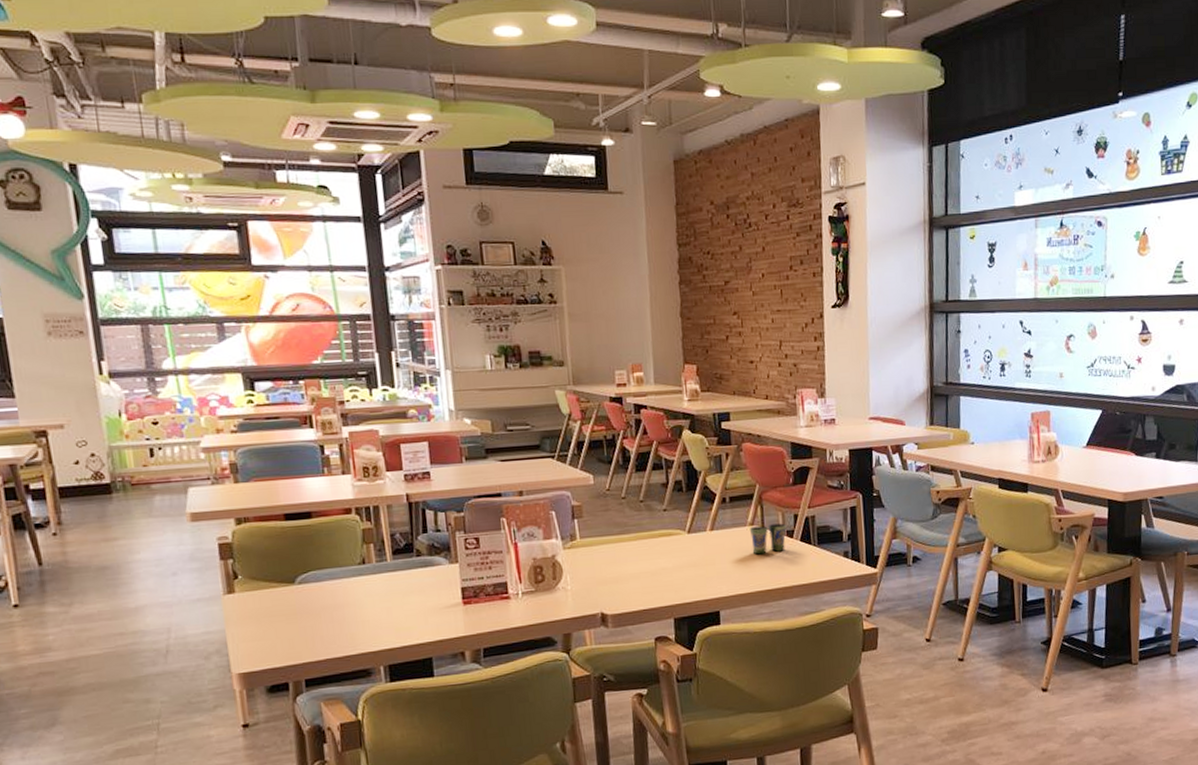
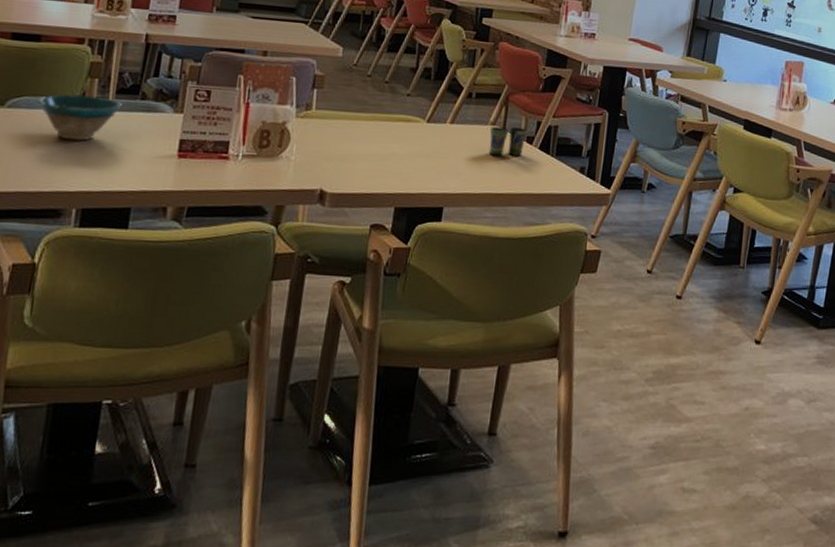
bowl: none [325,559,401,605] -> present [39,94,122,141]

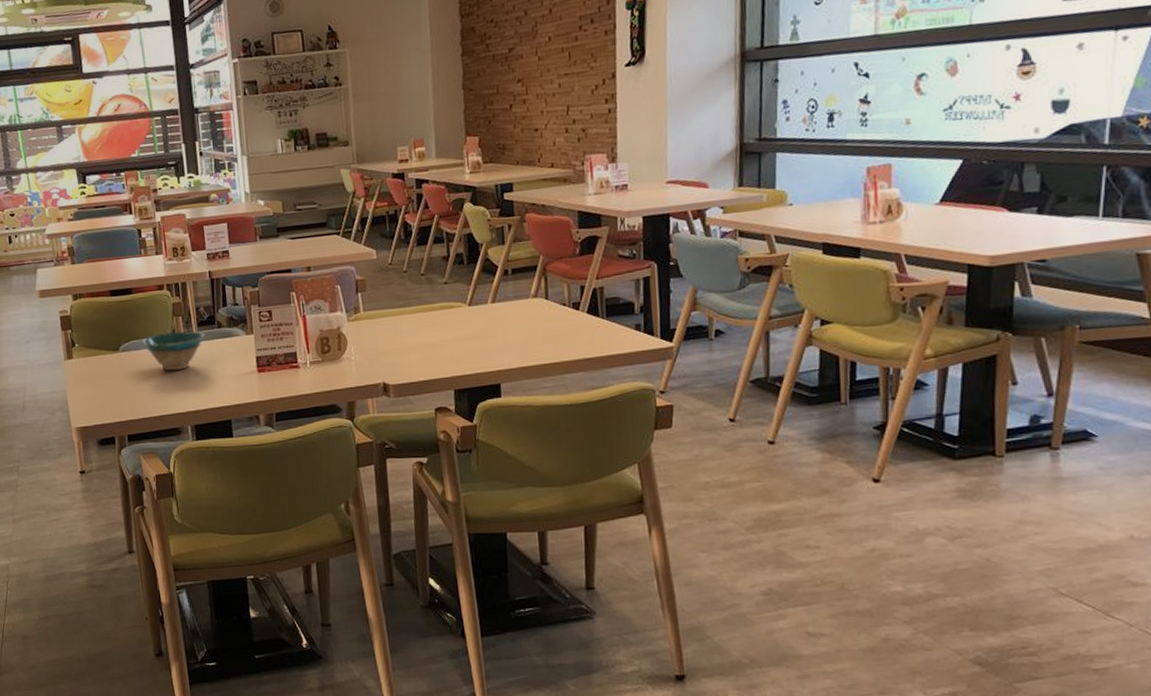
cup: present [488,126,528,156] -> none [532,295,572,327]

